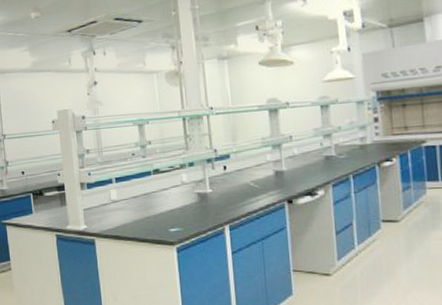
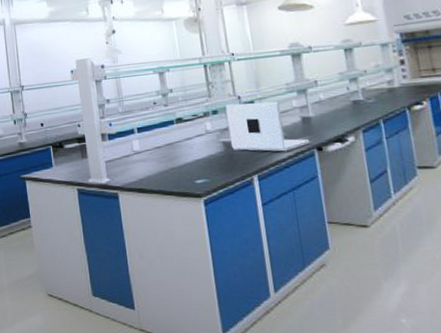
laptop: none [202,155,281,204] -> present [225,101,310,152]

